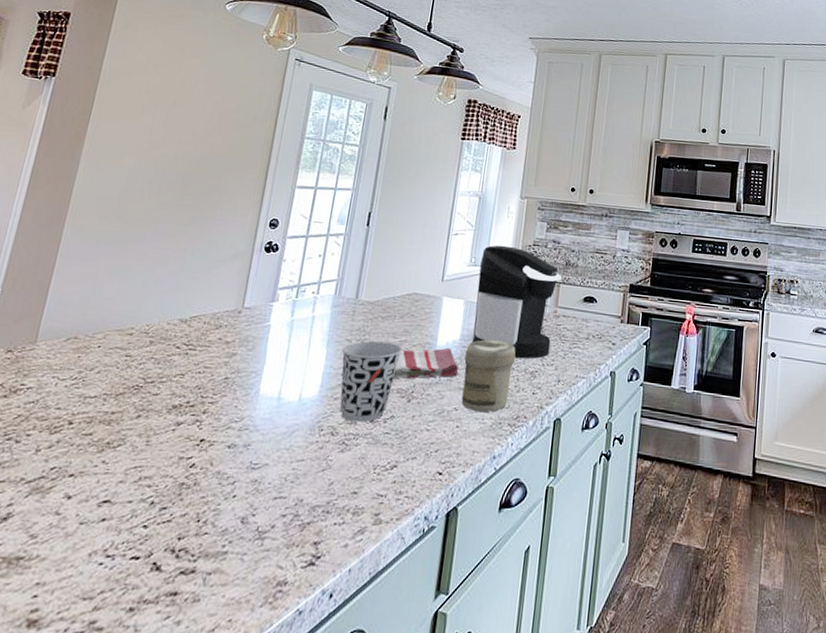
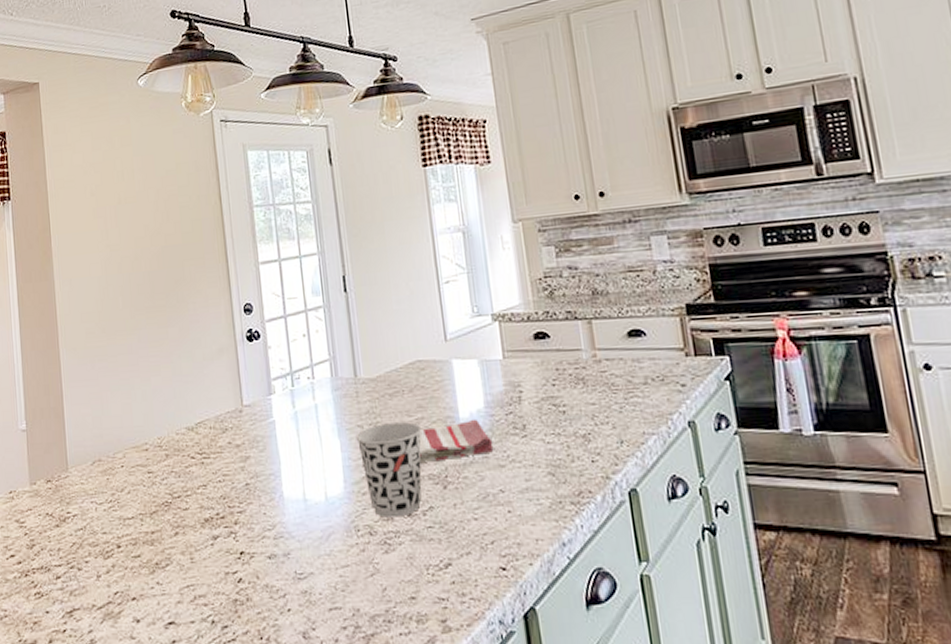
jar: present [461,339,516,412] -> none [495,400,563,492]
coffee maker: present [472,245,563,359] -> none [484,284,600,421]

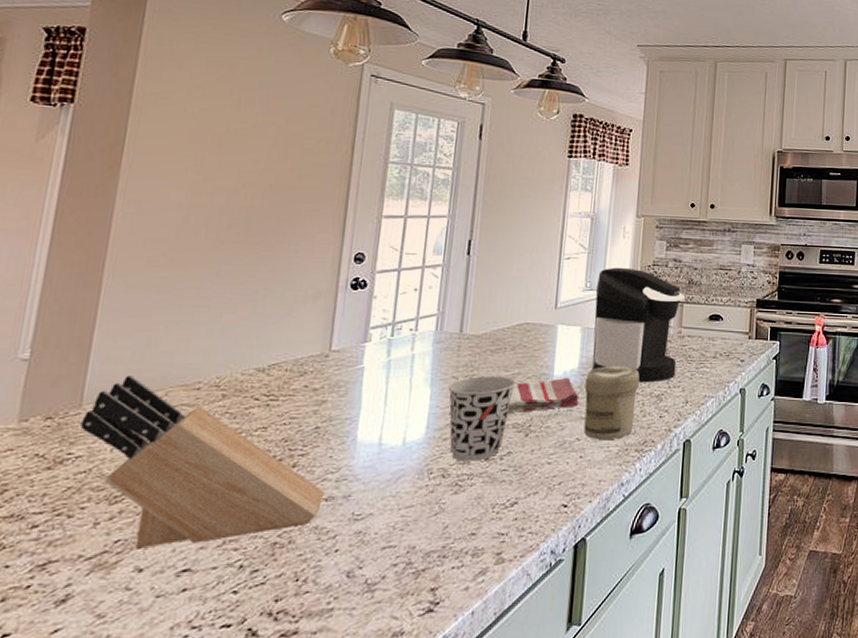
knife block: none [71,440,267,601] -> present [80,375,325,549]
coffee maker: none [484,284,600,421] -> present [592,267,686,383]
jar: none [495,400,563,492] -> present [583,365,640,440]

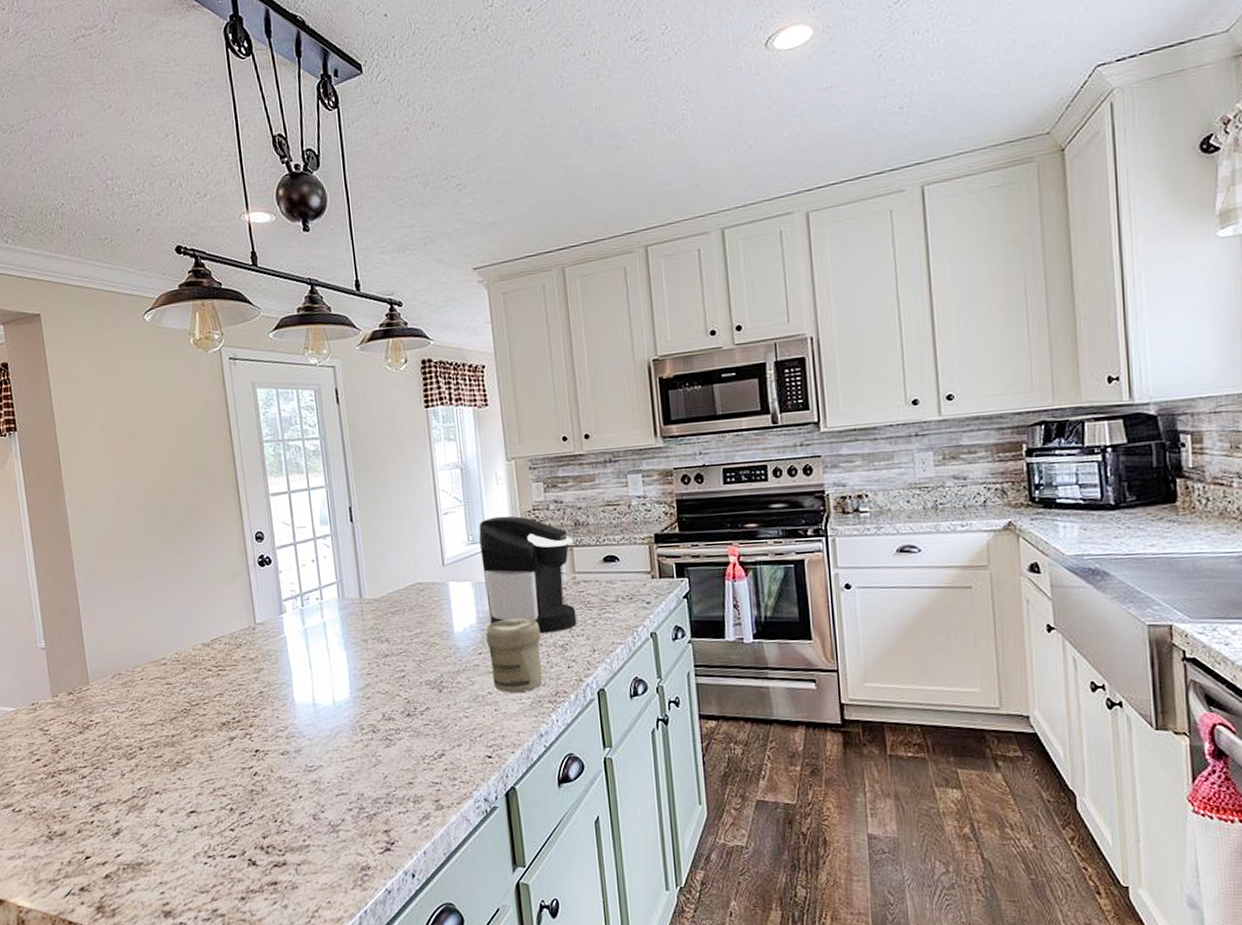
knife block: present [80,375,325,549] -> none [92,656,280,795]
cup: present [448,376,516,462] -> none [361,636,421,718]
dish towel: present [507,377,579,412] -> none [417,633,484,671]

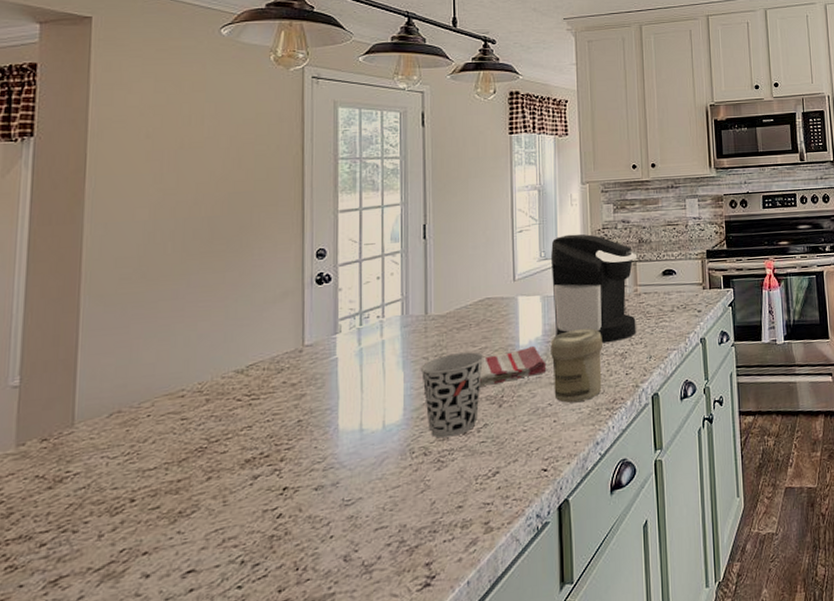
cup: none [361,636,421,718] -> present [420,352,484,439]
dish towel: none [417,633,484,671] -> present [479,345,547,386]

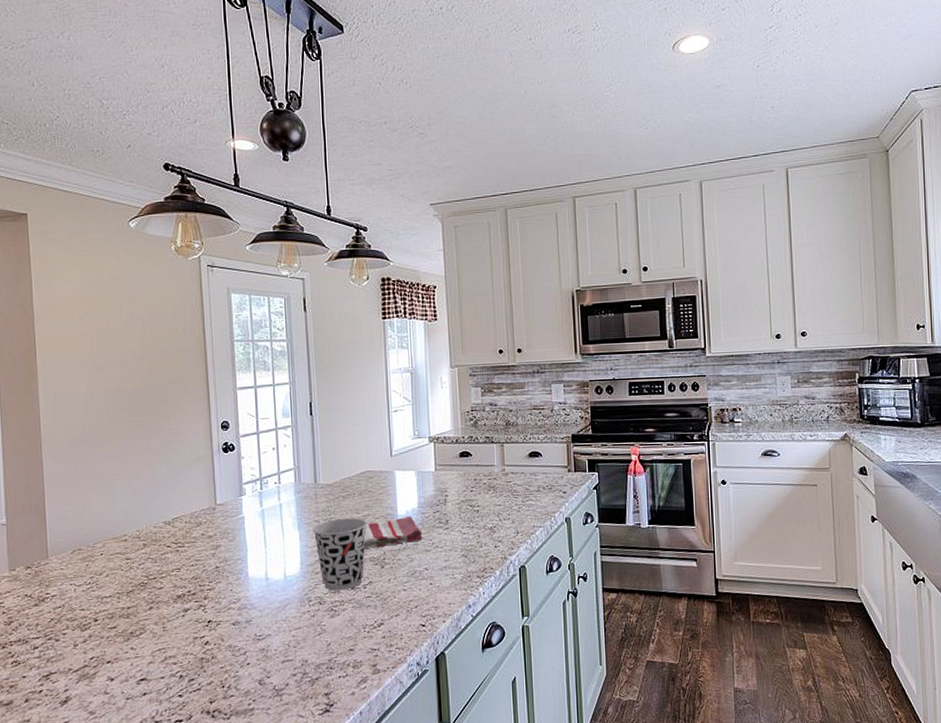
jar: present [550,328,602,403] -> none [425,502,473,569]
coffee maker: present [551,234,638,344] -> none [424,415,505,517]

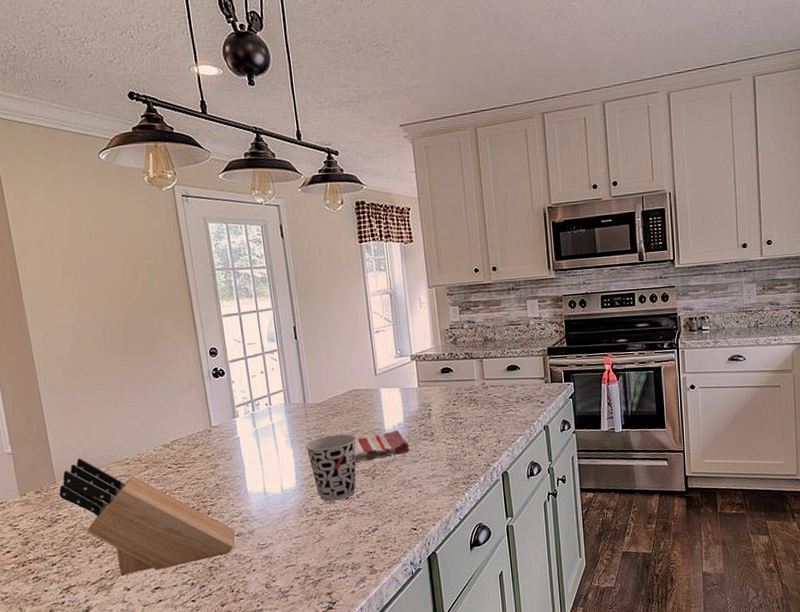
knife block: none [50,532,232,664] -> present [59,458,236,576]

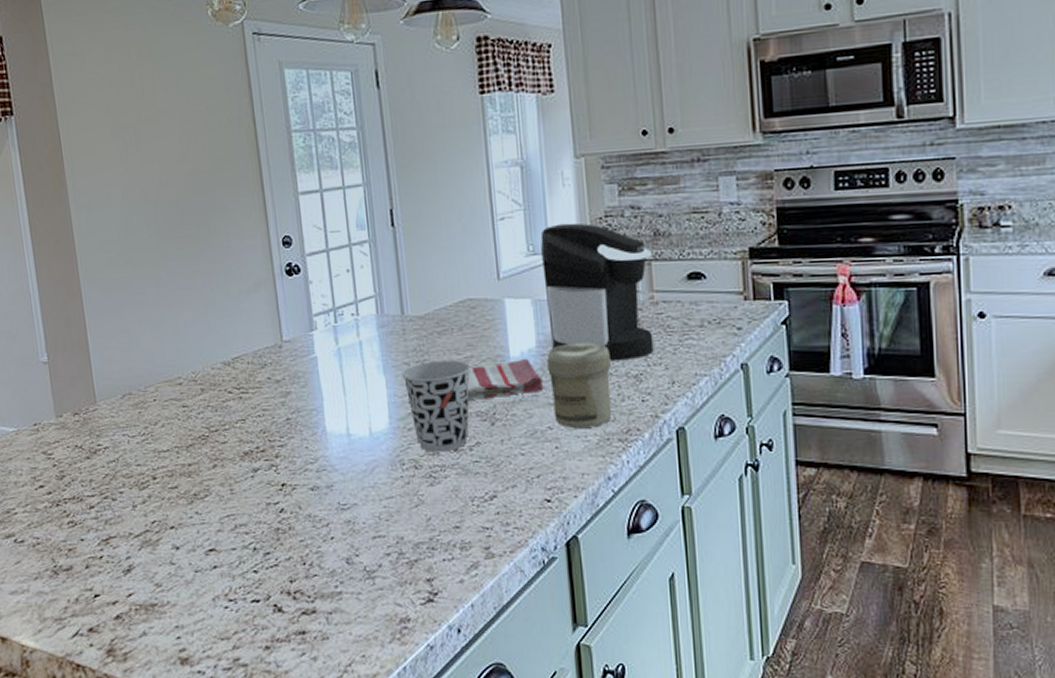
knife block: present [59,458,236,576] -> none [100,373,310,529]
coffee maker: none [405,333,486,429] -> present [540,223,654,361]
jar: none [411,415,458,477] -> present [546,341,612,429]

